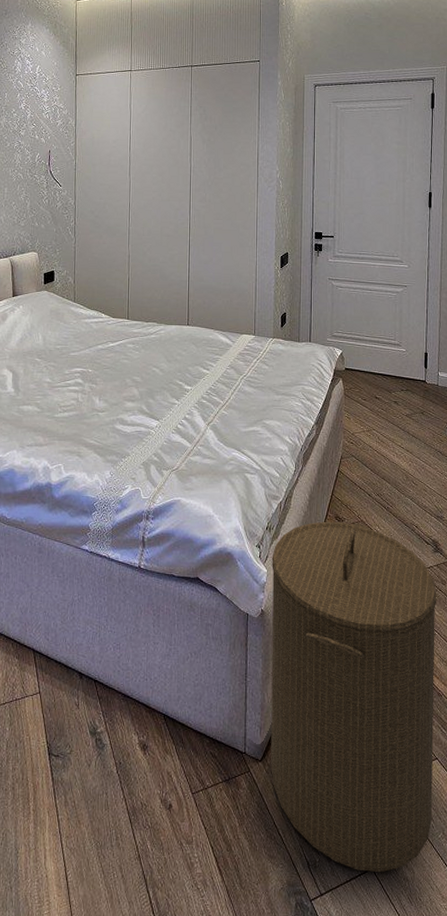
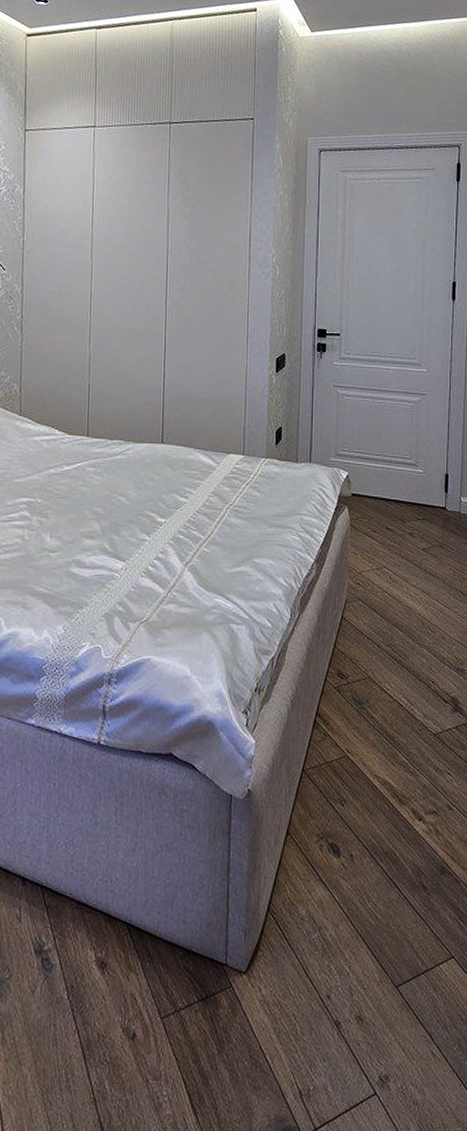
laundry hamper: present [271,521,437,872] -> none [257,679,456,1098]

